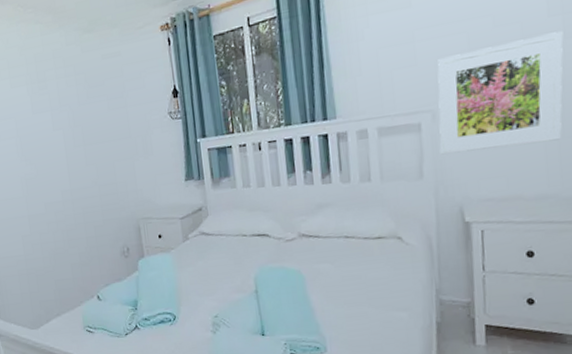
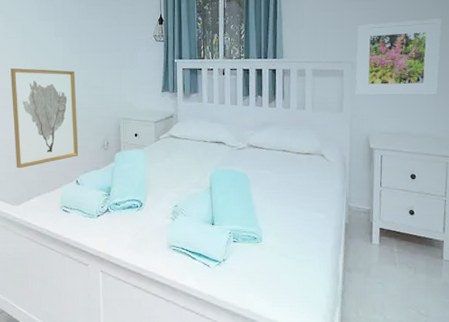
wall art: none [10,168,97,288] -> present [11,68,79,169]

